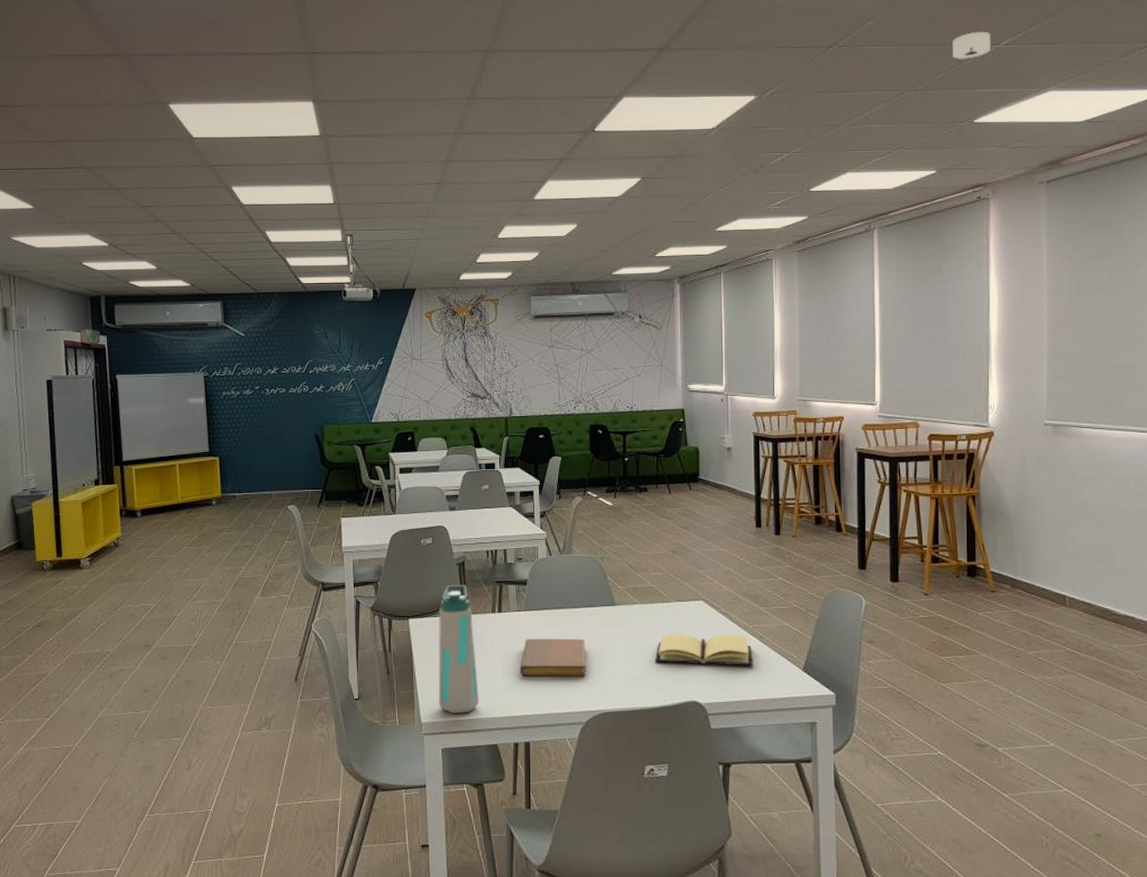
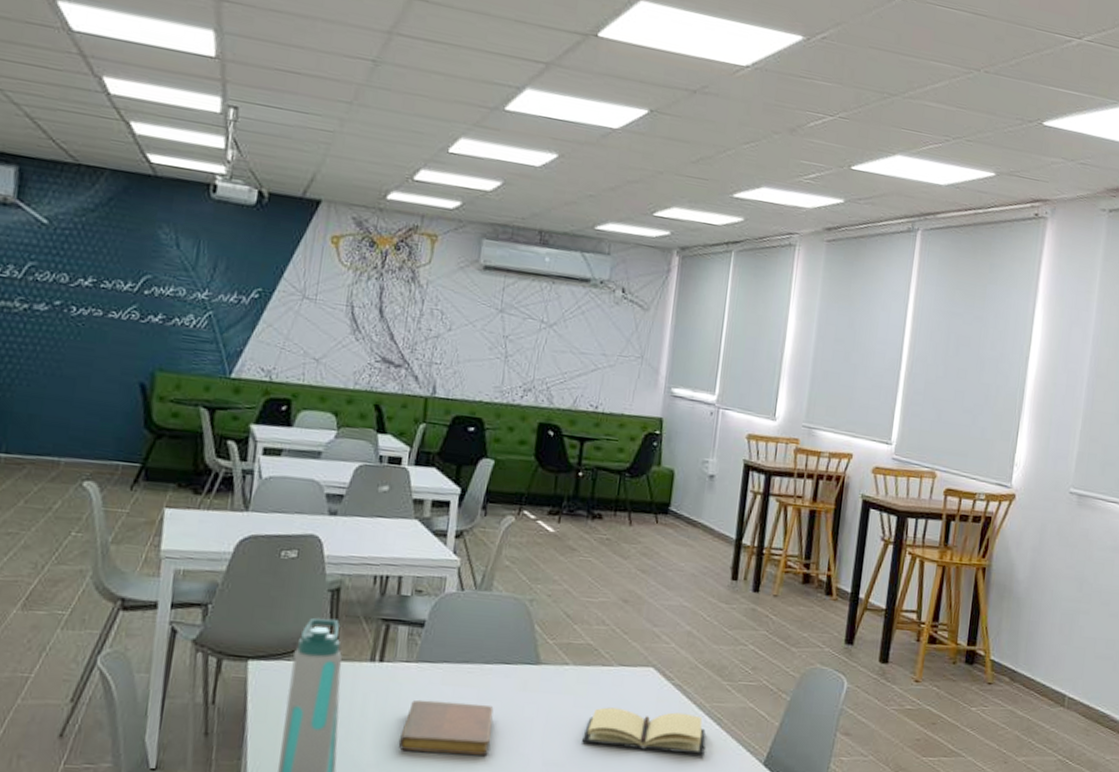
smoke detector: present [952,31,991,59] -> none [1031,17,1074,49]

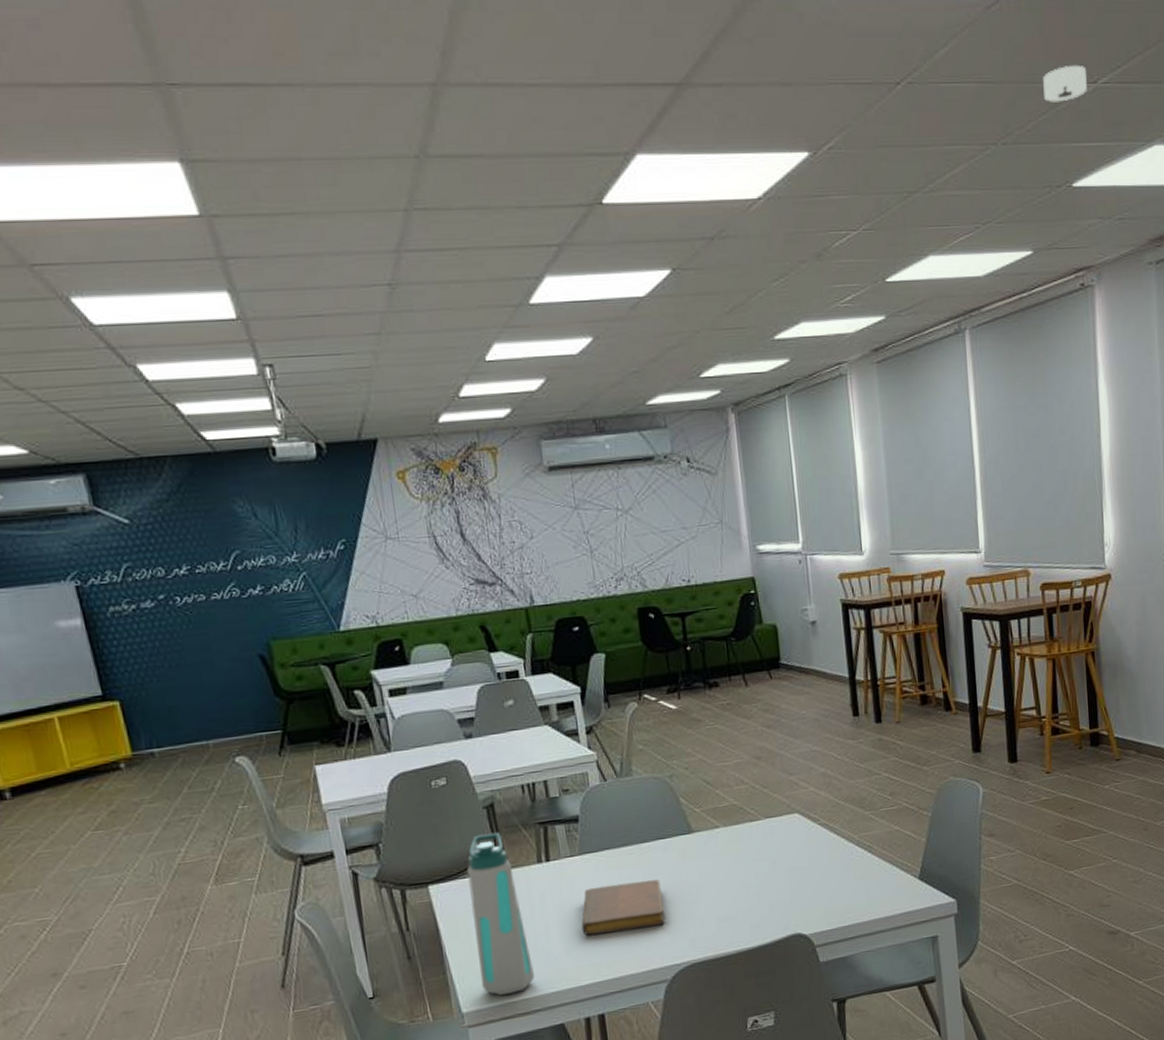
book: present [582,707,706,756] -> none [747,848,862,895]
smoke detector: none [1031,17,1074,49] -> present [1043,64,1087,102]

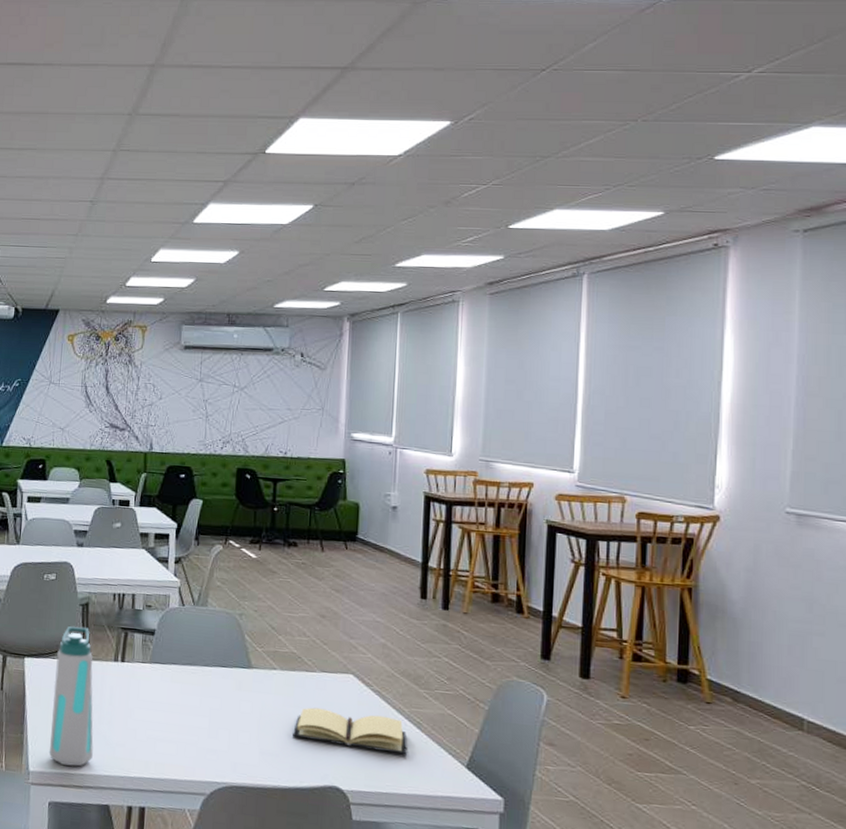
notebook: present [581,879,666,935] -> none [140,693,215,743]
book: none [747,848,862,895] -> present [293,707,407,755]
smoke detector: present [1043,64,1087,102] -> none [692,57,740,88]

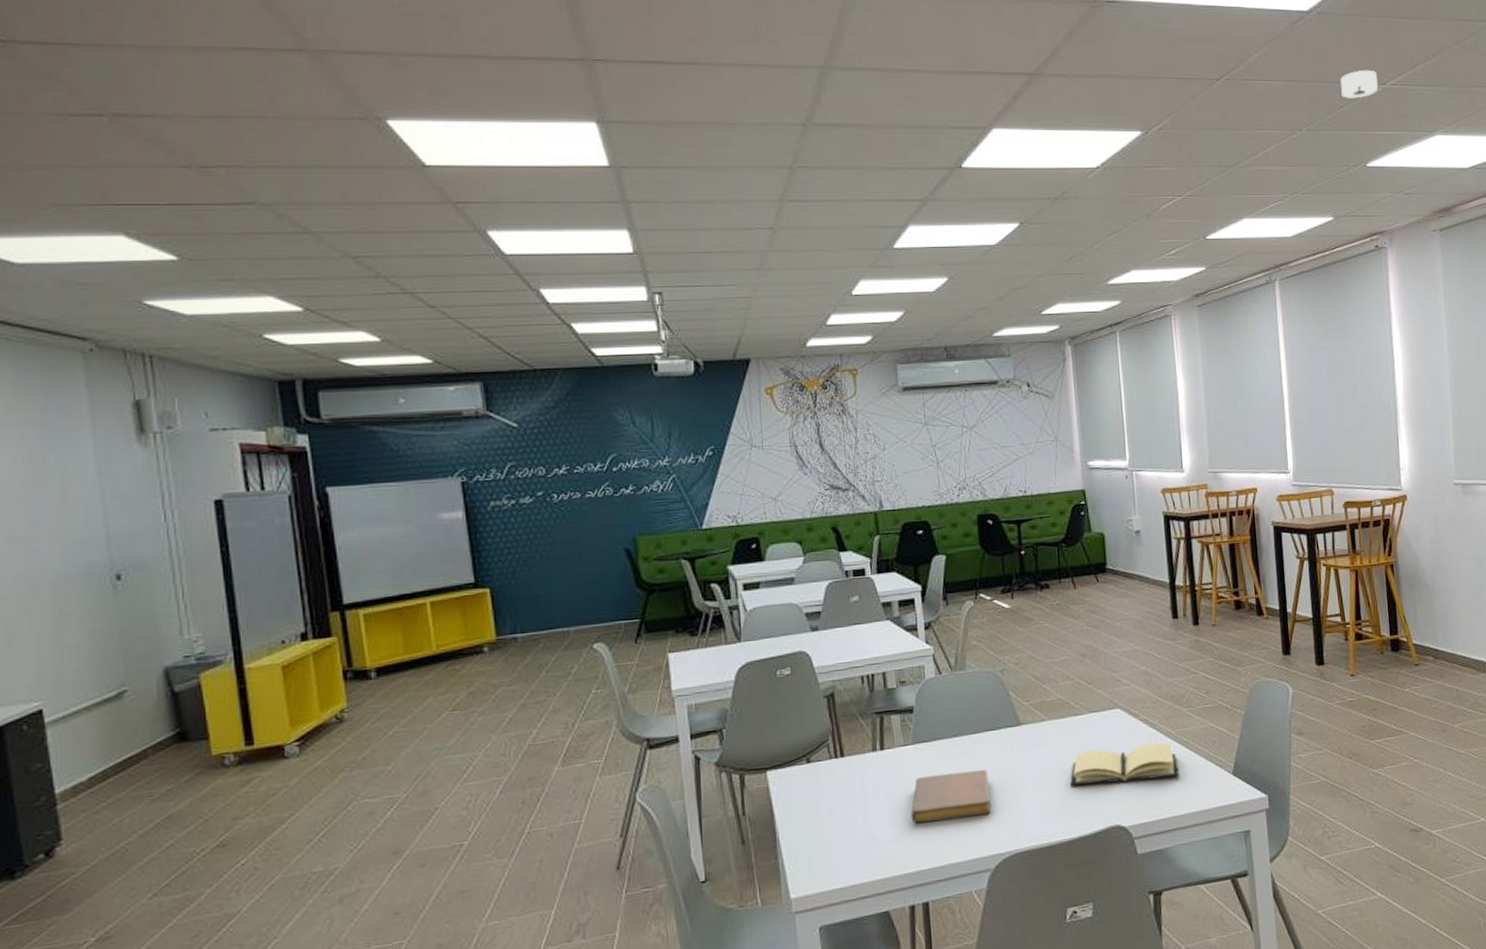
water bottle: present [48,626,94,767] -> none [805,720,863,883]
notebook: none [140,693,215,743] -> present [911,769,992,823]
smoke detector: none [692,57,740,88] -> present [1340,69,1378,99]

